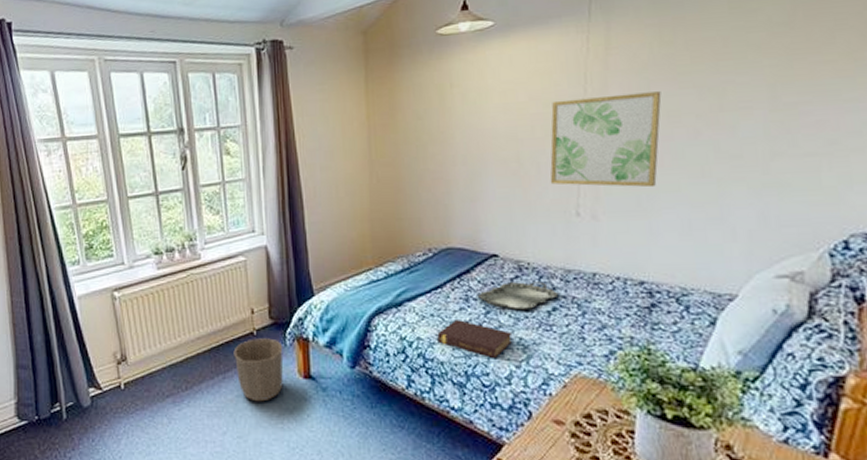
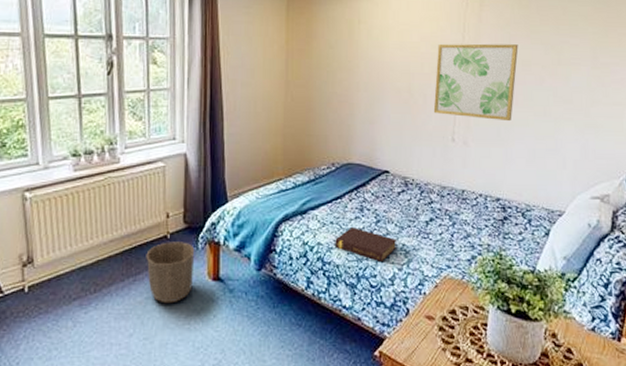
serving tray: present [477,281,559,309] -> none [370,194,435,219]

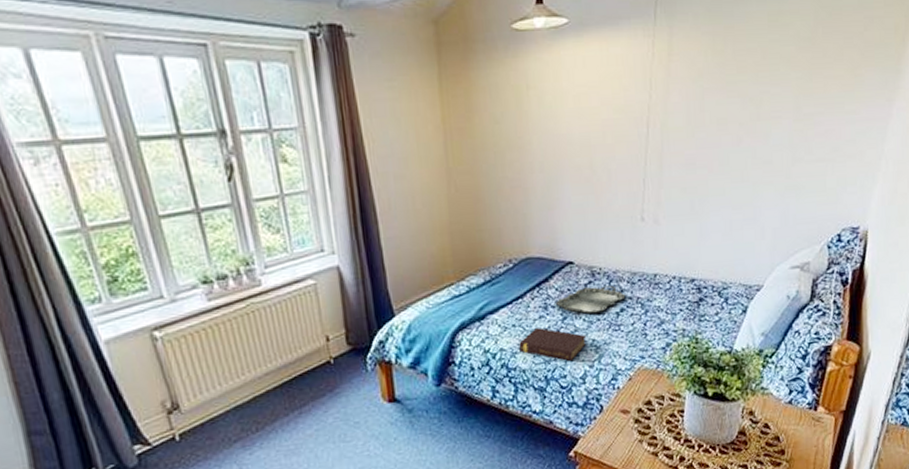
waste basket: present [146,242,195,304] -> none [309,365,367,433]
serving tray: none [370,194,435,219] -> present [555,285,626,313]
wall art: present [433,43,519,122] -> none [619,100,713,192]

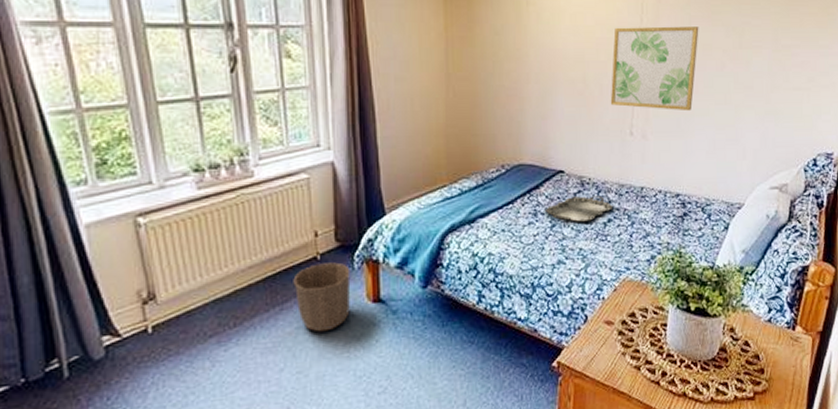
waste basket: none [309,365,367,433] -> present [293,262,351,332]
book: present [519,327,587,362] -> none [507,234,574,270]
wall art: none [619,100,713,192] -> present [610,26,699,111]

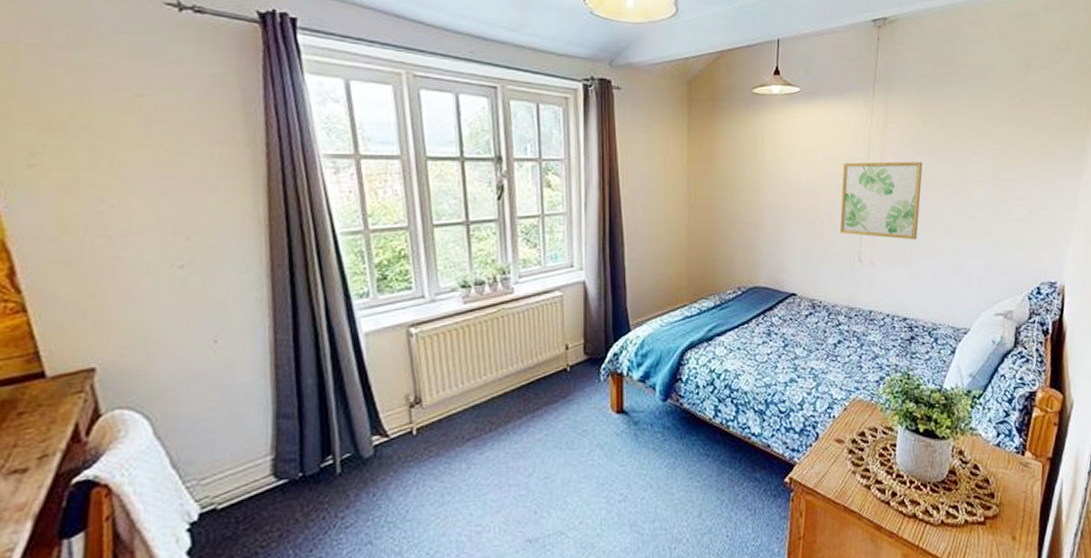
waste basket: present [293,262,351,332] -> none [544,374,597,440]
serving tray: present [544,195,613,222] -> none [778,317,843,343]

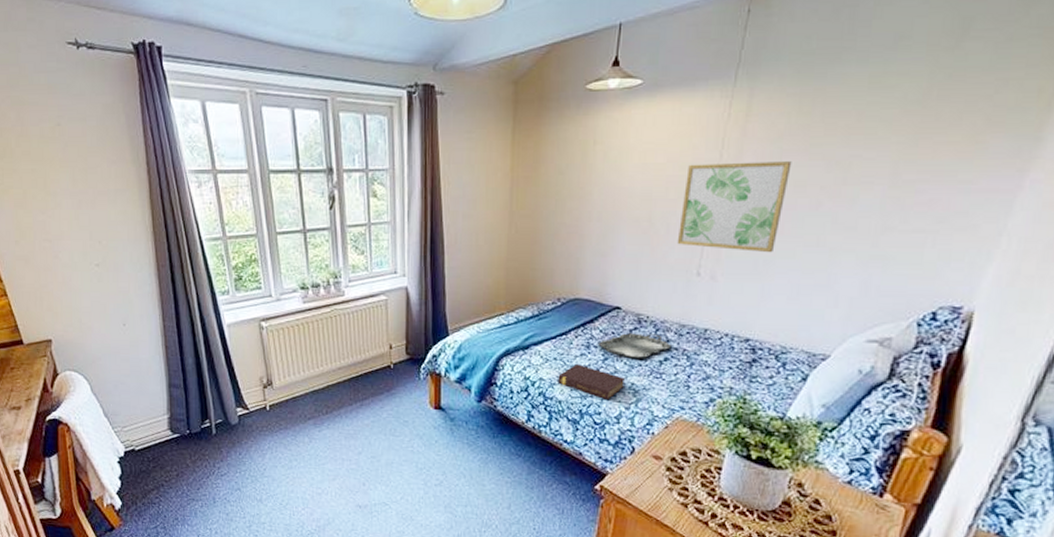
book: none [742,352,806,388] -> present [558,364,626,401]
serving tray: none [778,317,843,343] -> present [597,332,672,358]

